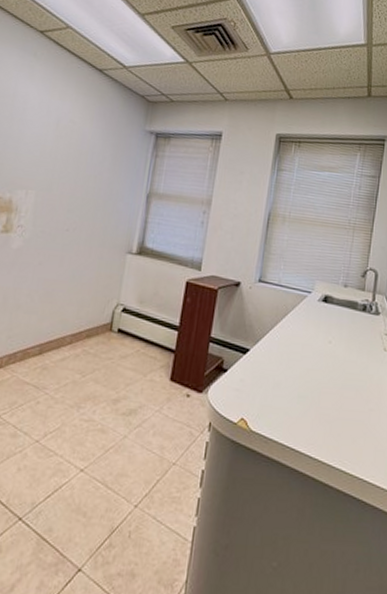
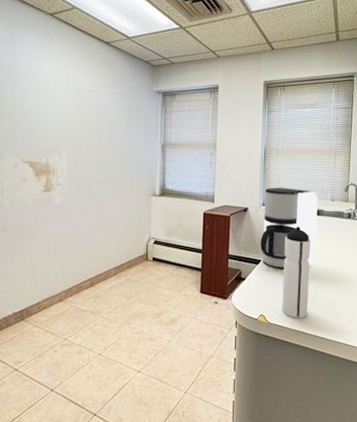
coffee maker: none [250,261,327,364] -> present [260,187,318,269]
water bottle: none [269,312,314,430] -> present [282,226,311,318]

